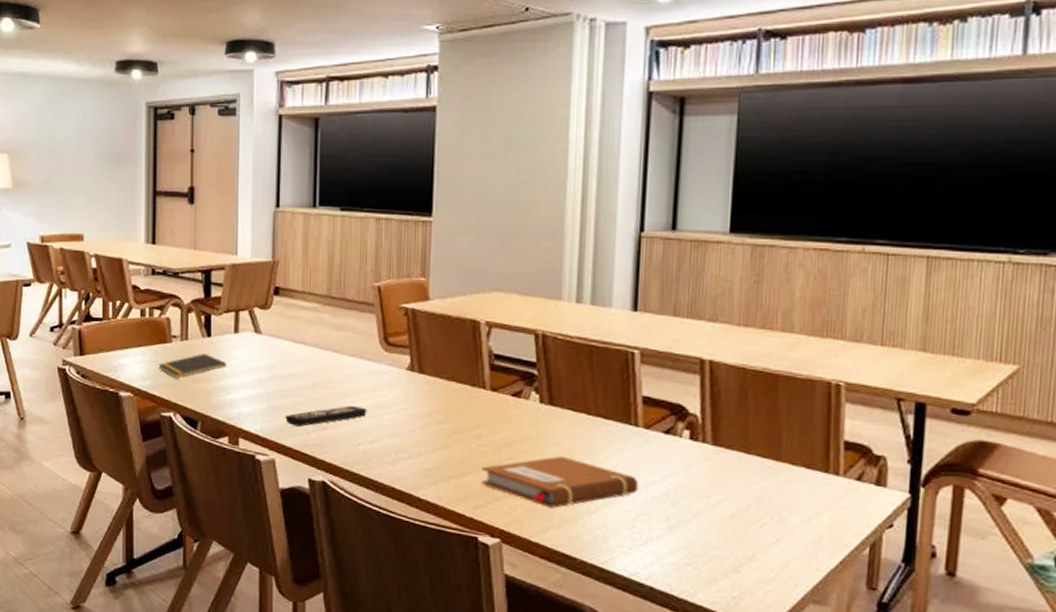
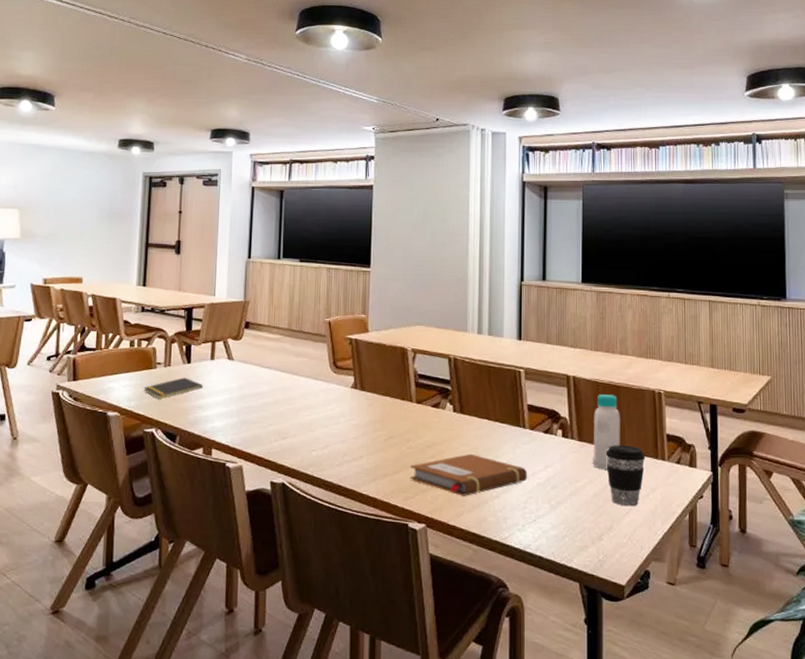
remote control: present [285,405,367,427] -> none [252,418,320,437]
bottle: none [730,385,776,483] -> present [592,394,620,469]
coffee cup: none [751,452,810,533] -> present [606,445,646,507]

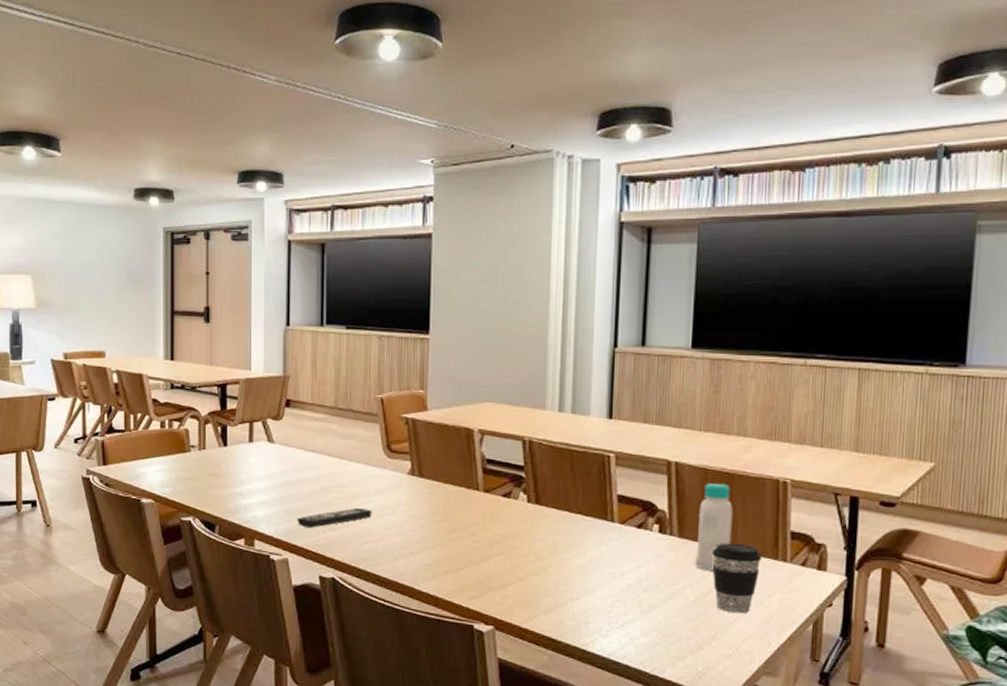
notepad: present [144,377,204,400] -> none [178,462,243,486]
remote control: none [252,418,320,437] -> present [297,507,373,528]
notebook: present [410,453,528,496] -> none [476,549,615,597]

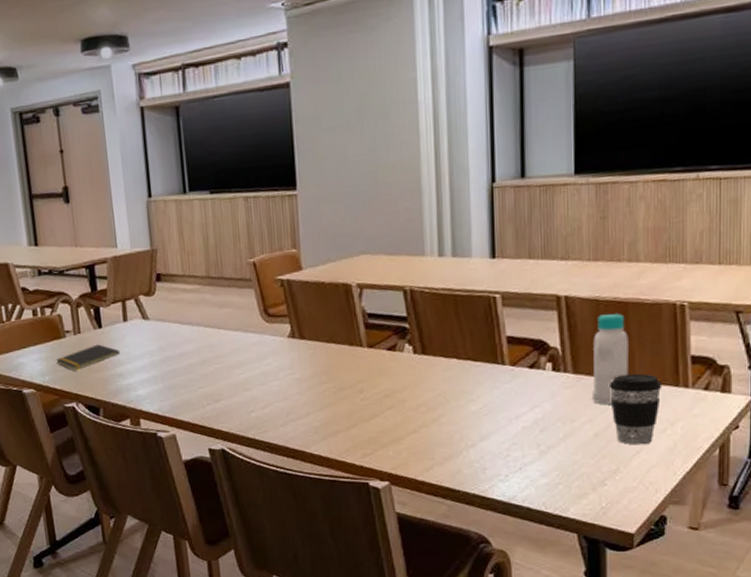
notepad: none [178,462,243,486] -> present [56,344,121,371]
remote control: present [297,507,373,528] -> none [180,376,256,402]

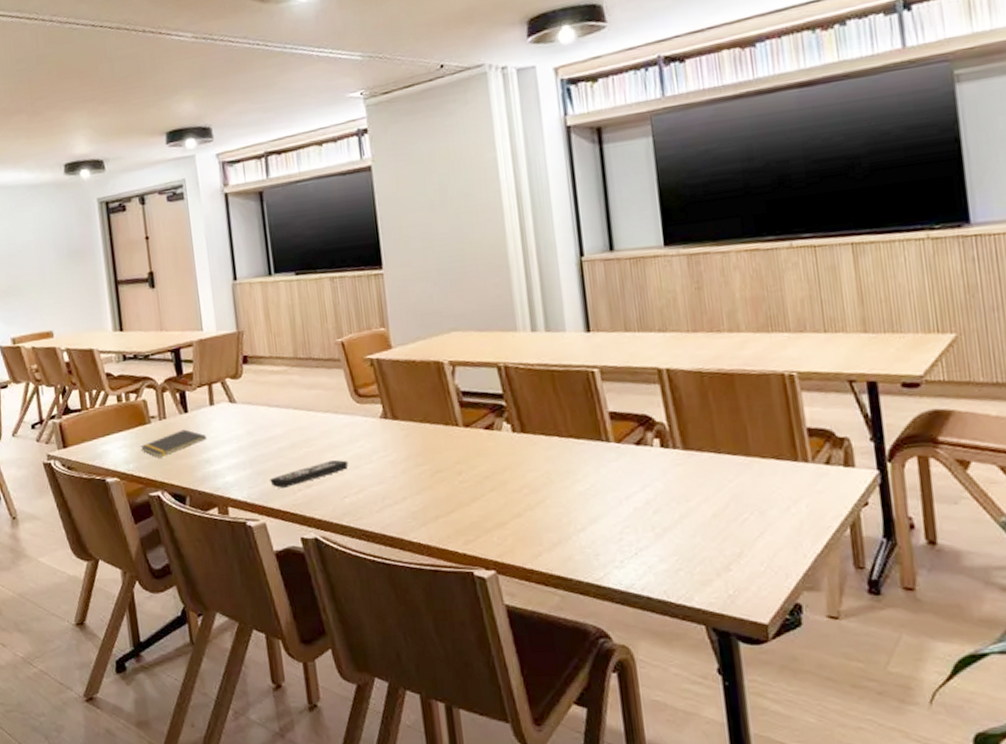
remote control: none [180,376,256,402] -> present [270,459,349,488]
bottle: present [591,314,629,404] -> none [700,386,743,482]
coffee cup: present [610,373,662,446] -> none [723,448,780,526]

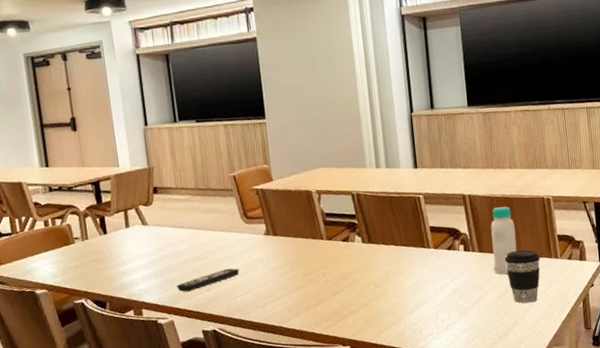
notepad: present [141,429,207,458] -> none [66,248,124,272]
bottle: none [700,386,743,482] -> present [490,206,517,274]
coffee cup: none [723,448,780,526] -> present [505,249,541,304]

